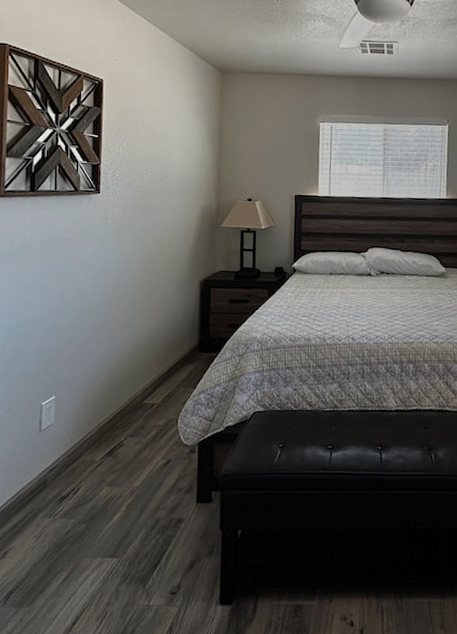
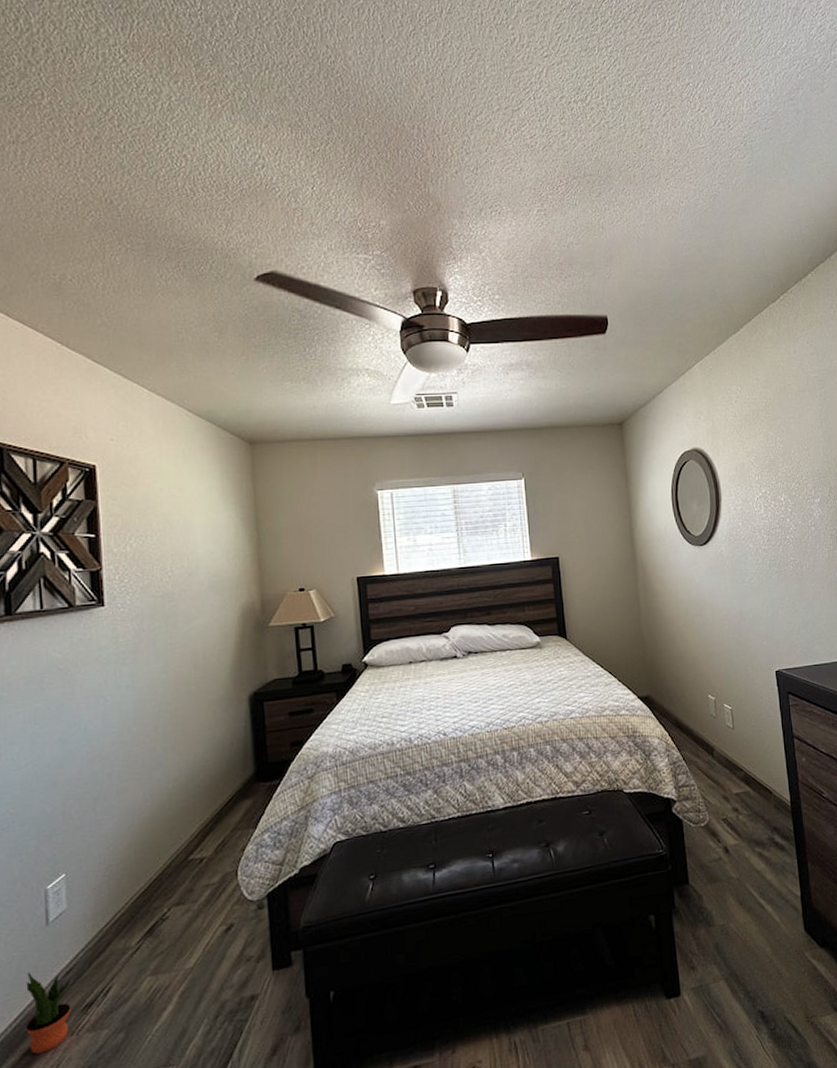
potted plant: none [19,463,54,526] -> present [25,972,72,1054]

